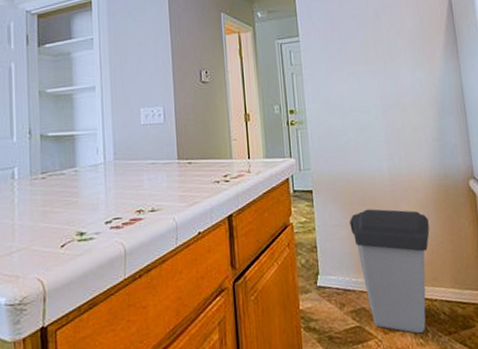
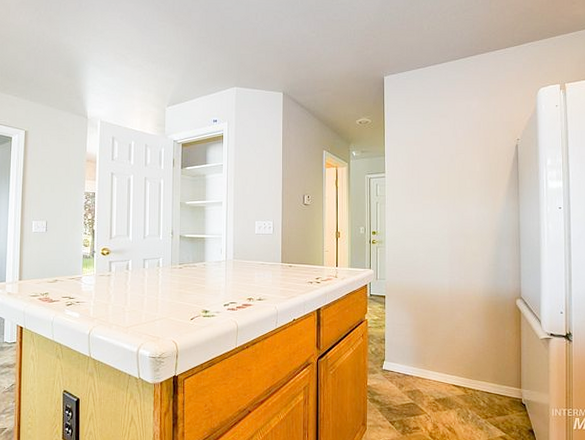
trash can: present [350,208,430,334] -> none [413,315,478,415]

